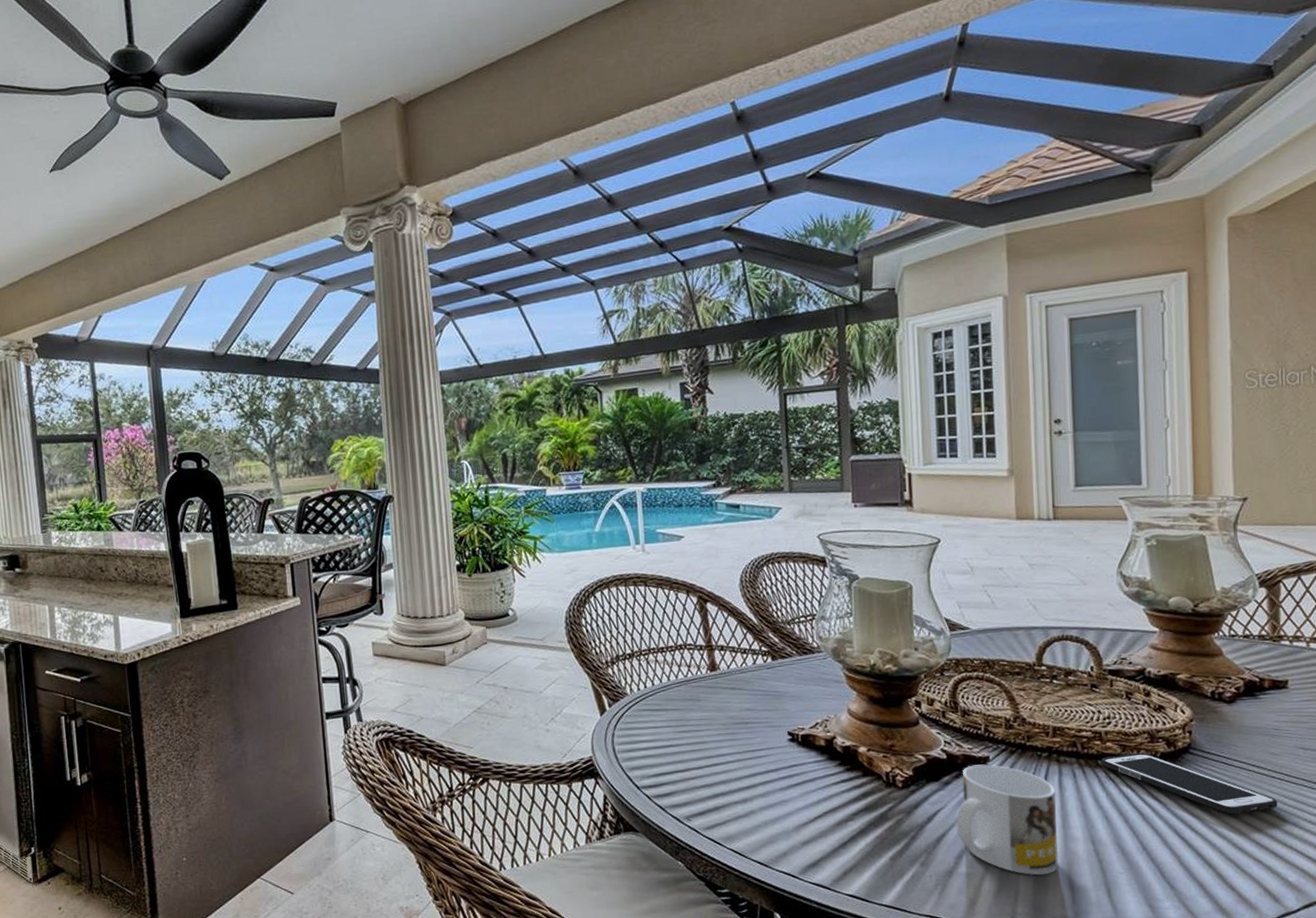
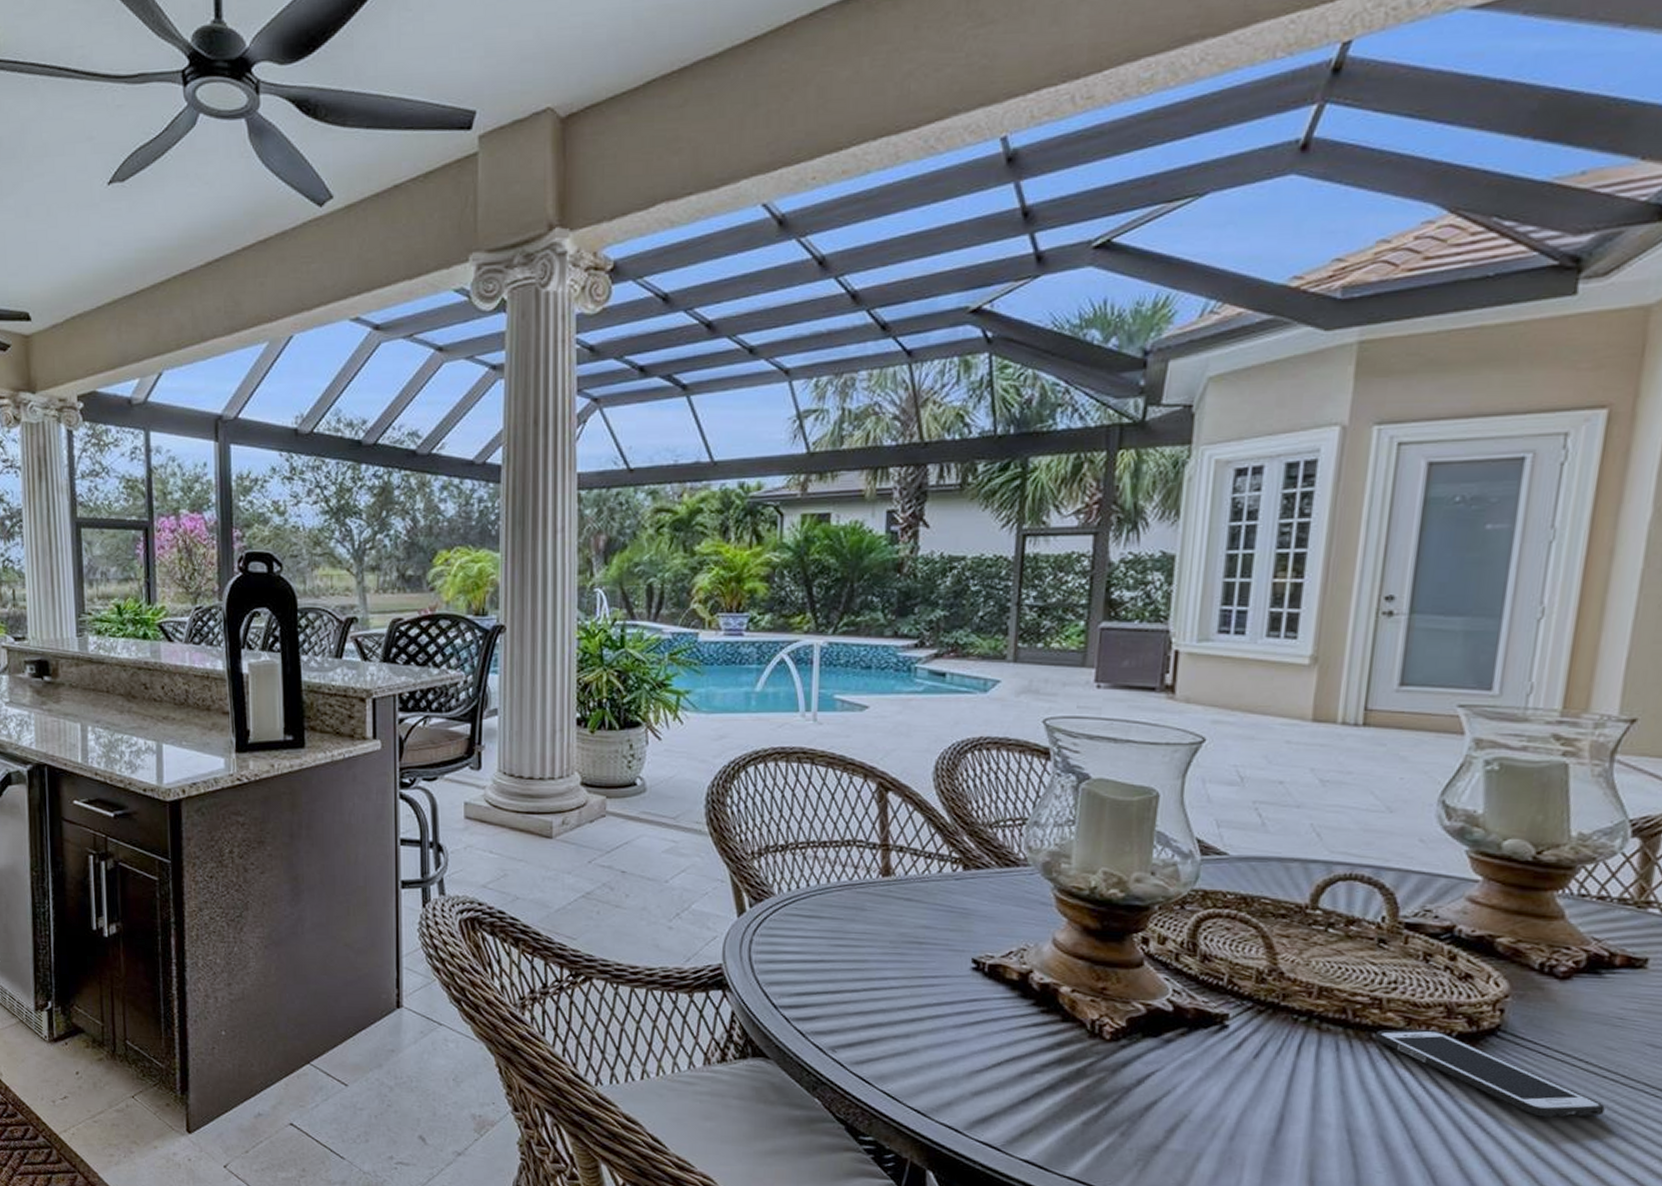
mug: present [956,764,1058,876] -> none [1172,1022,1310,1164]

